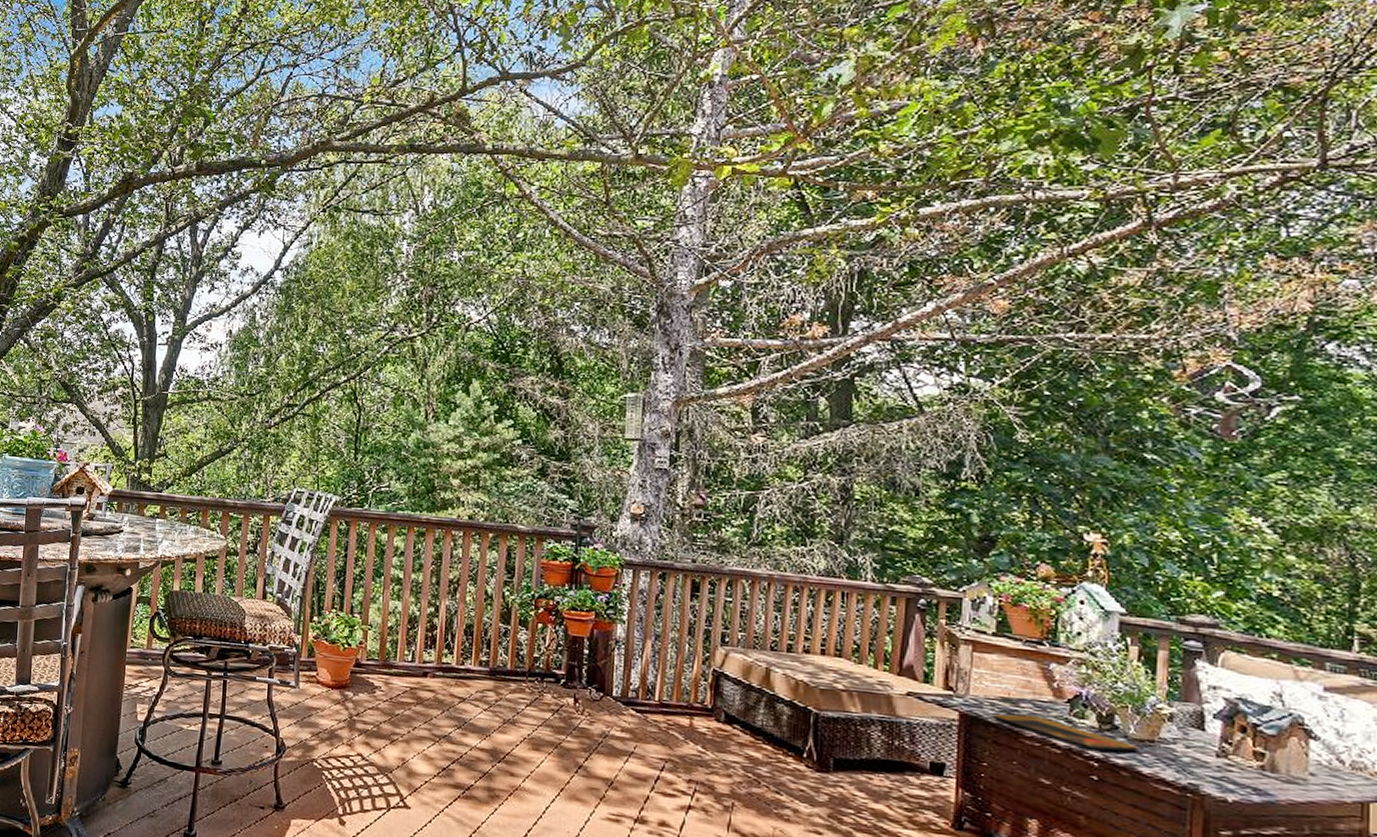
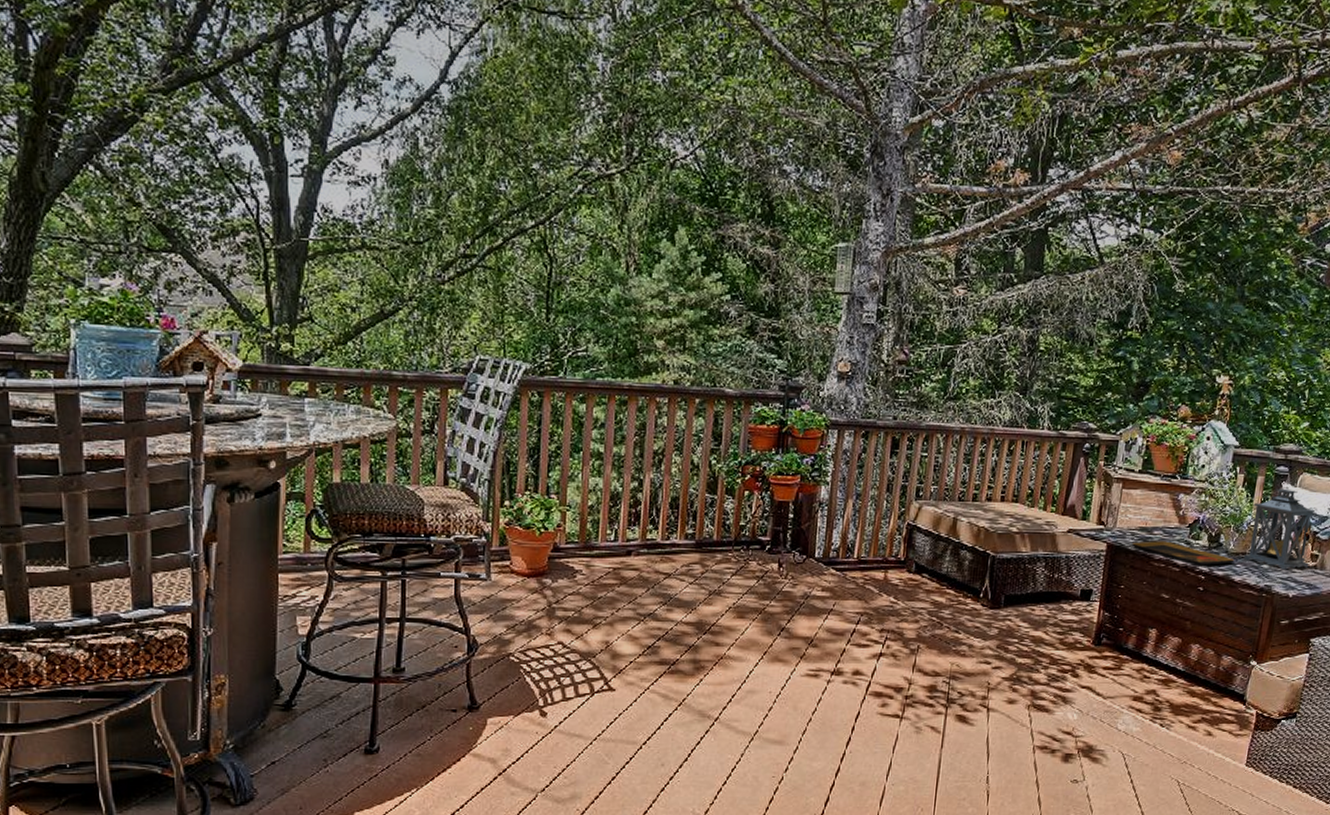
lantern: none [1153,666,1252,768] -> present [1244,488,1316,570]

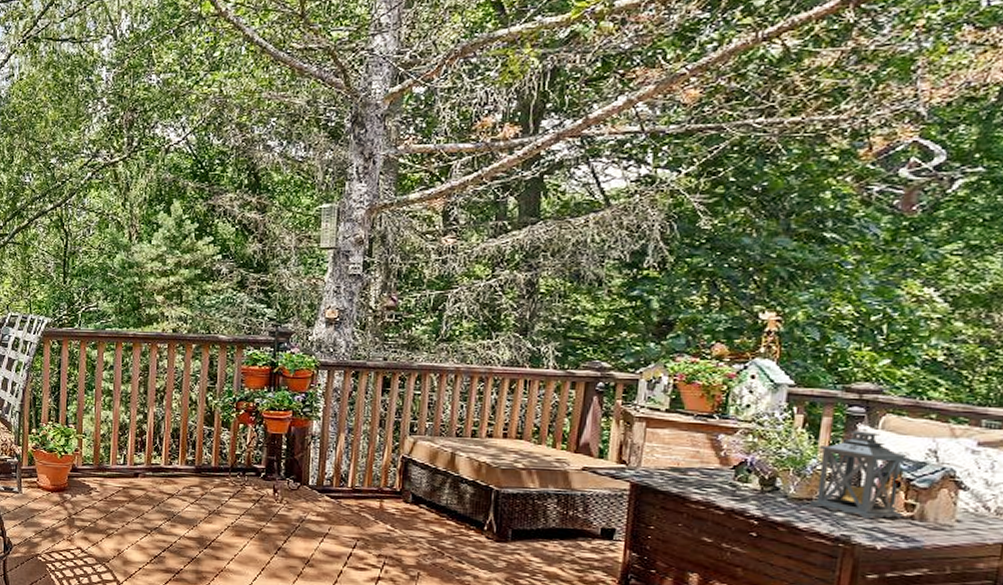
decorative tray: present [1131,541,1235,567] -> none [660,482,798,512]

